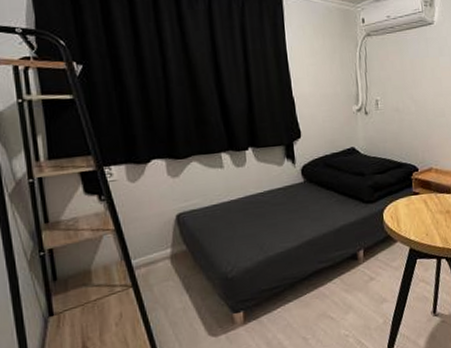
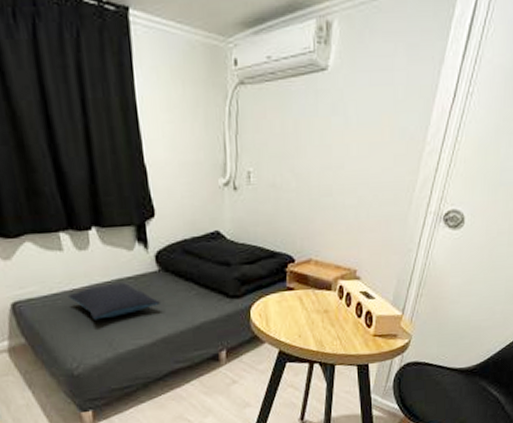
pillow: none [225,192,307,227] -> present [67,282,162,320]

